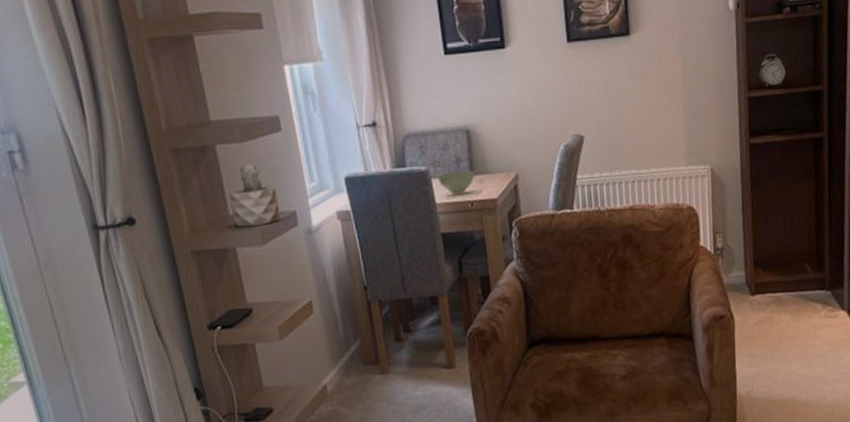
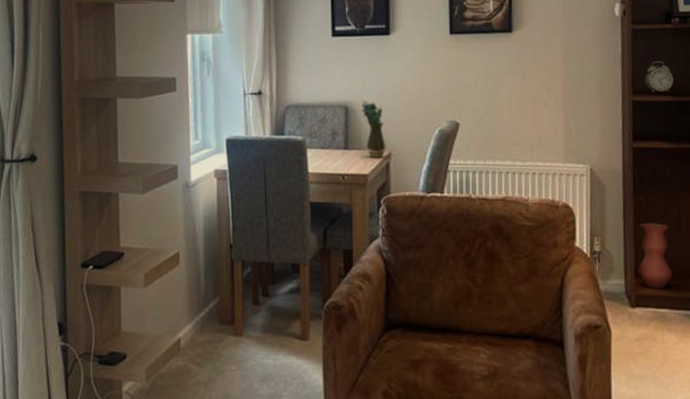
succulent plant: present [228,163,281,227] -> none [120,118,164,175]
bowl: present [437,170,475,195] -> none [313,144,349,166]
vase: none [483,121,513,182] -> present [362,100,386,159]
vase: none [756,214,787,276] -> present [638,223,673,289]

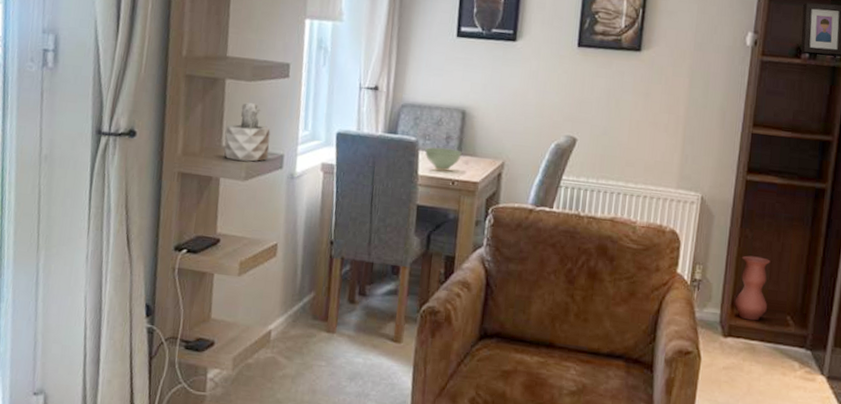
succulent plant: none [120,118,164,175] -> present [224,102,271,162]
bowl: none [313,144,349,166] -> present [425,147,462,171]
vase: present [362,100,386,159] -> none [479,106,501,168]
alarm clock: present [644,61,674,92] -> none [766,95,795,128]

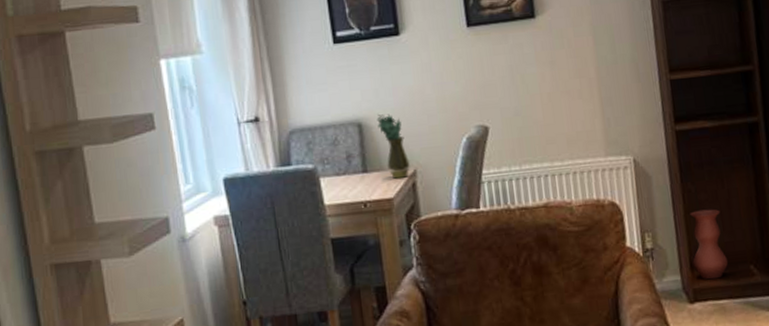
succulent plant: present [224,102,271,162] -> none [94,165,151,237]
bowl: present [425,147,462,171] -> none [326,167,368,195]
vase: none [479,106,501,168] -> present [377,113,410,179]

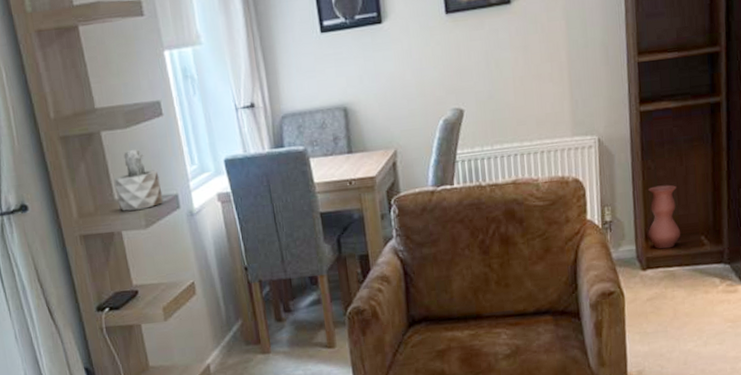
succulent plant: none [94,165,151,237] -> present [113,148,164,211]
vase: present [377,113,410,179] -> none [361,98,391,159]

